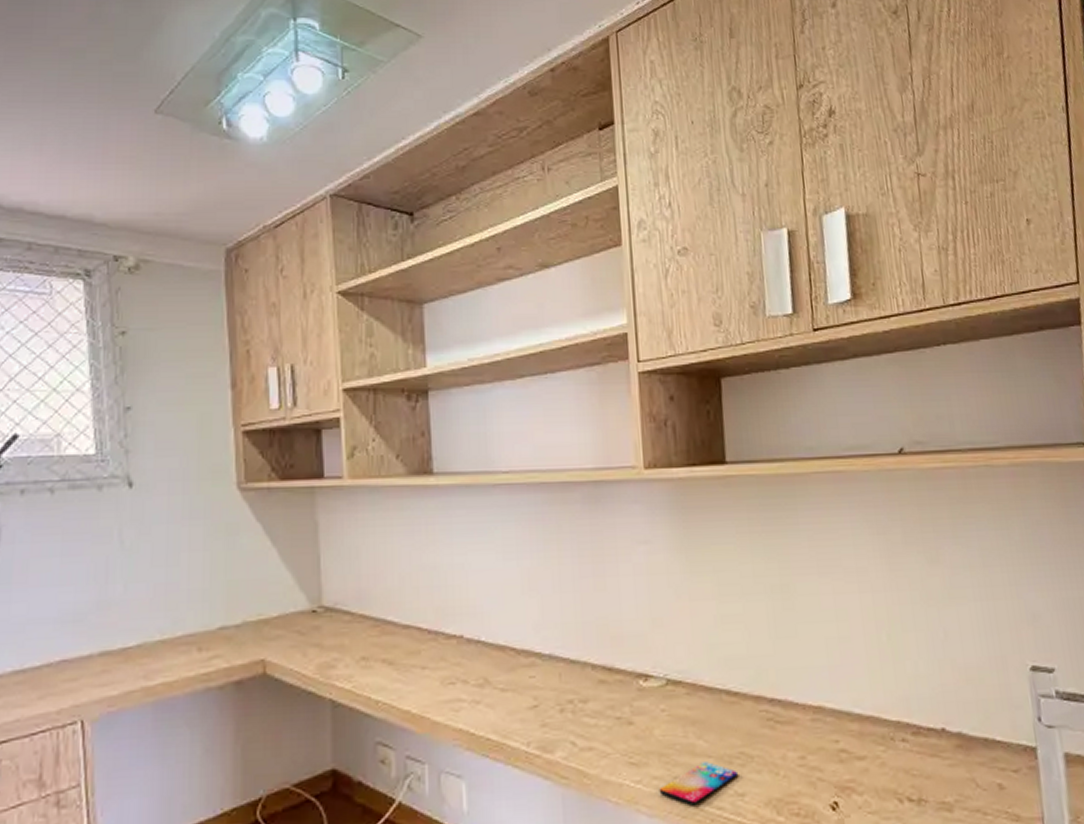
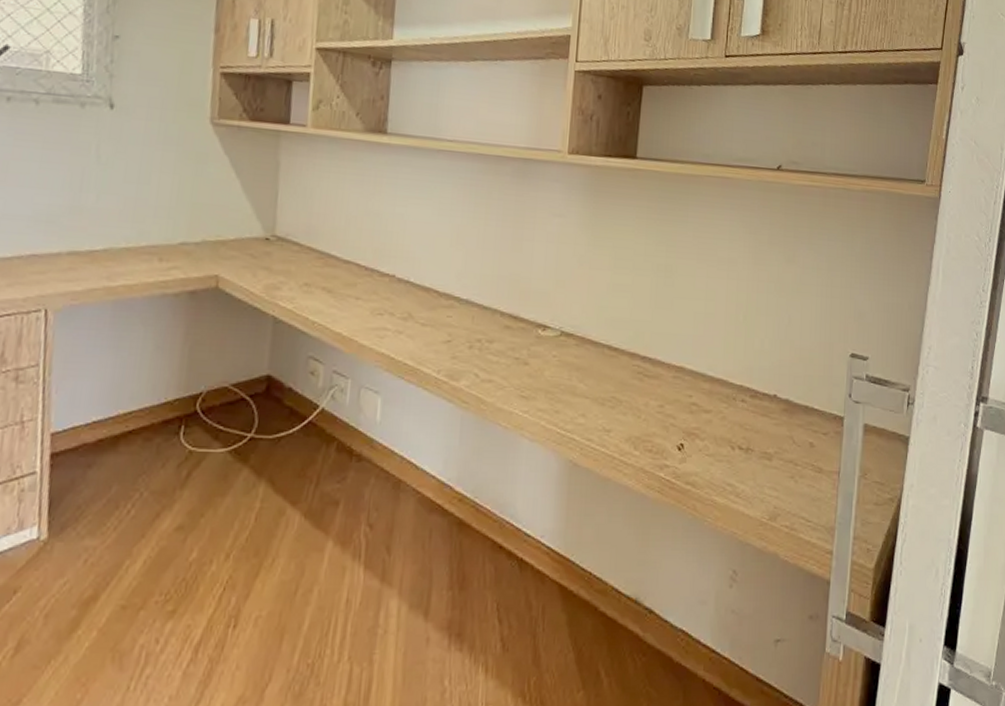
smartphone: present [658,762,738,805] -> none [541,401,607,435]

